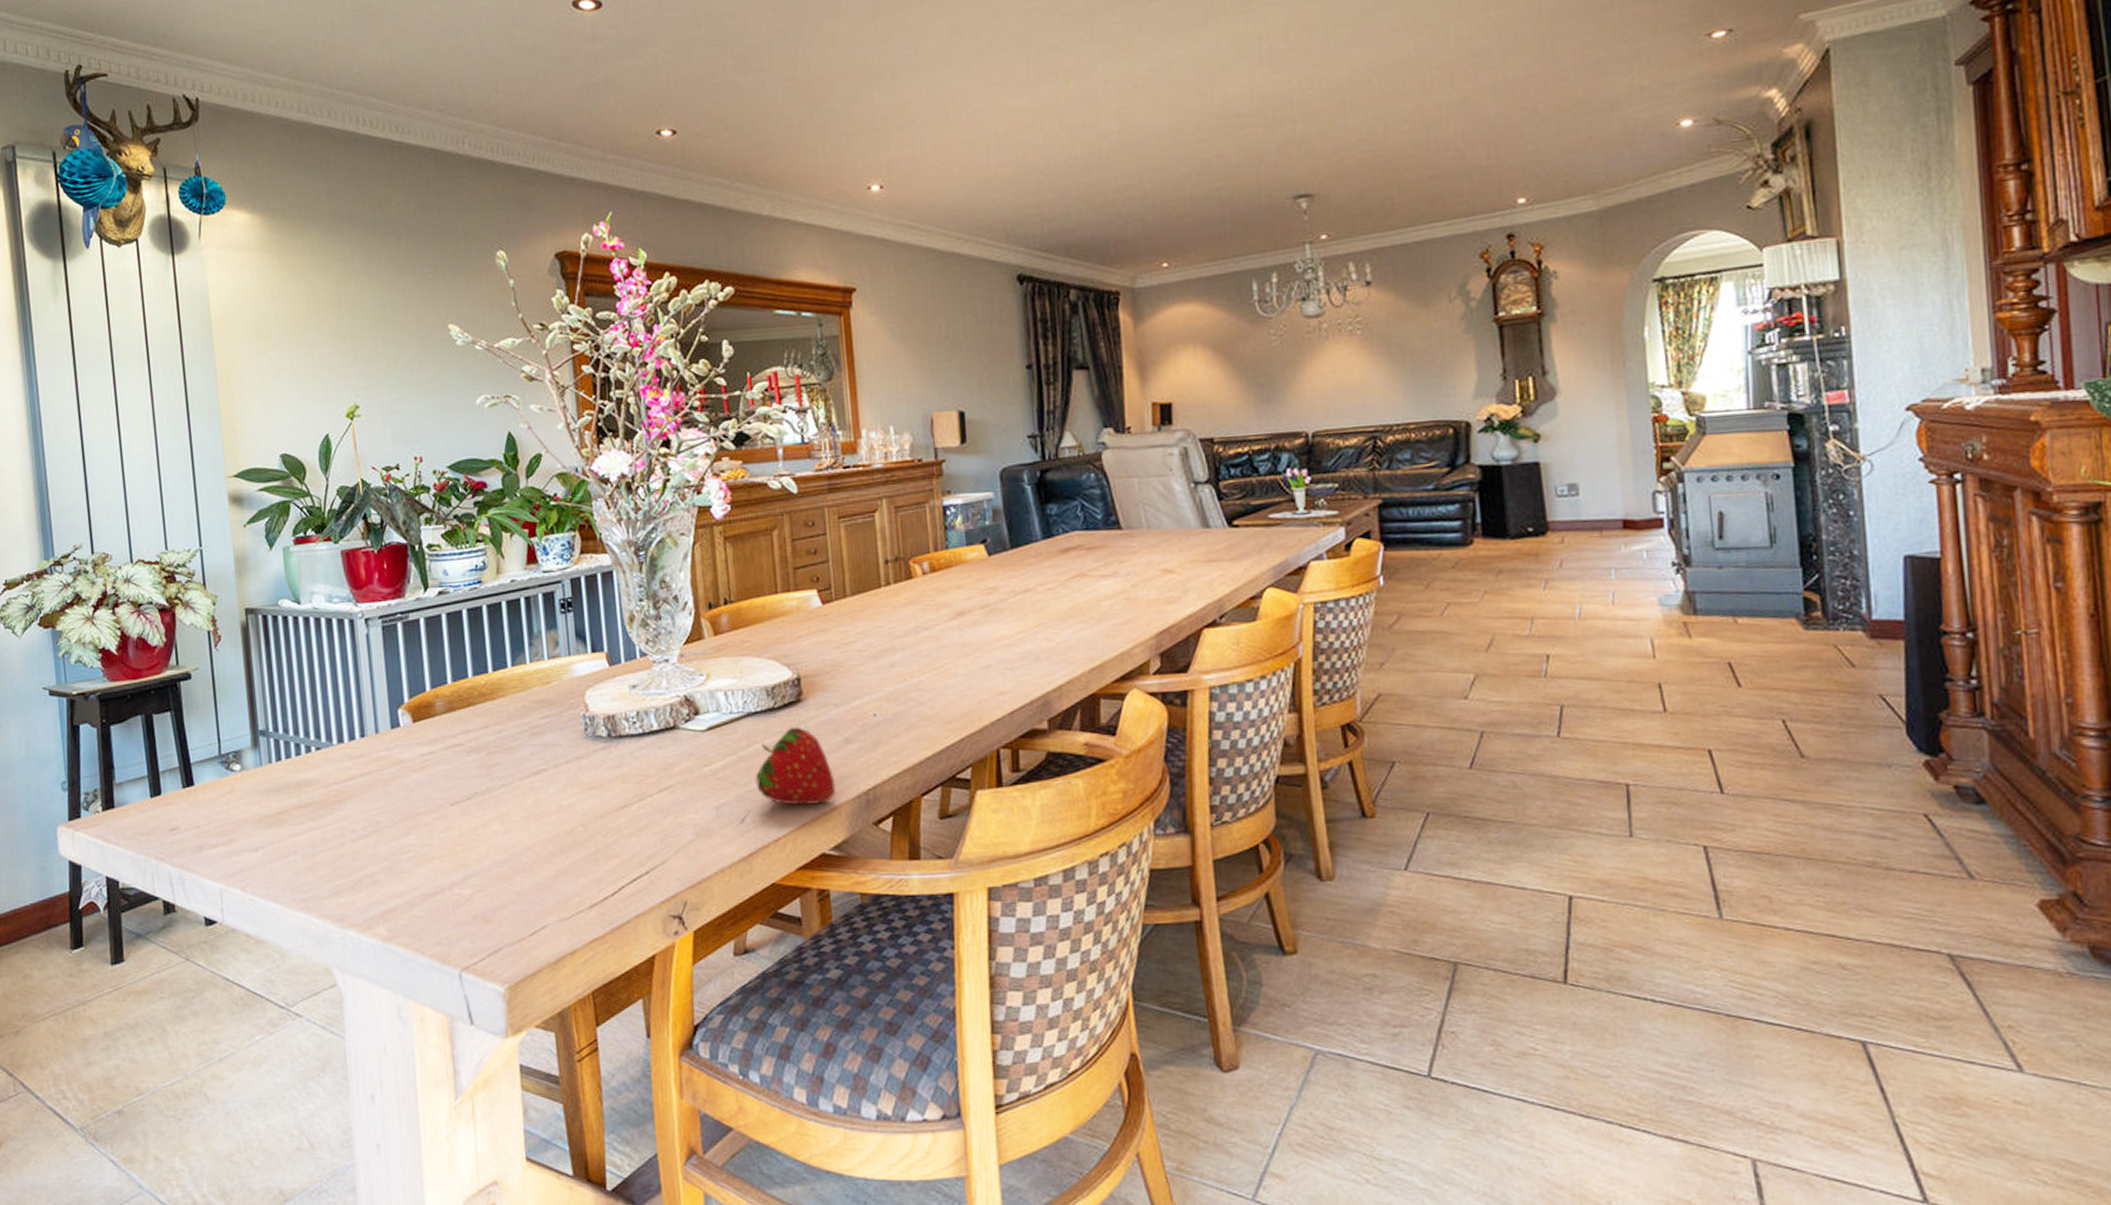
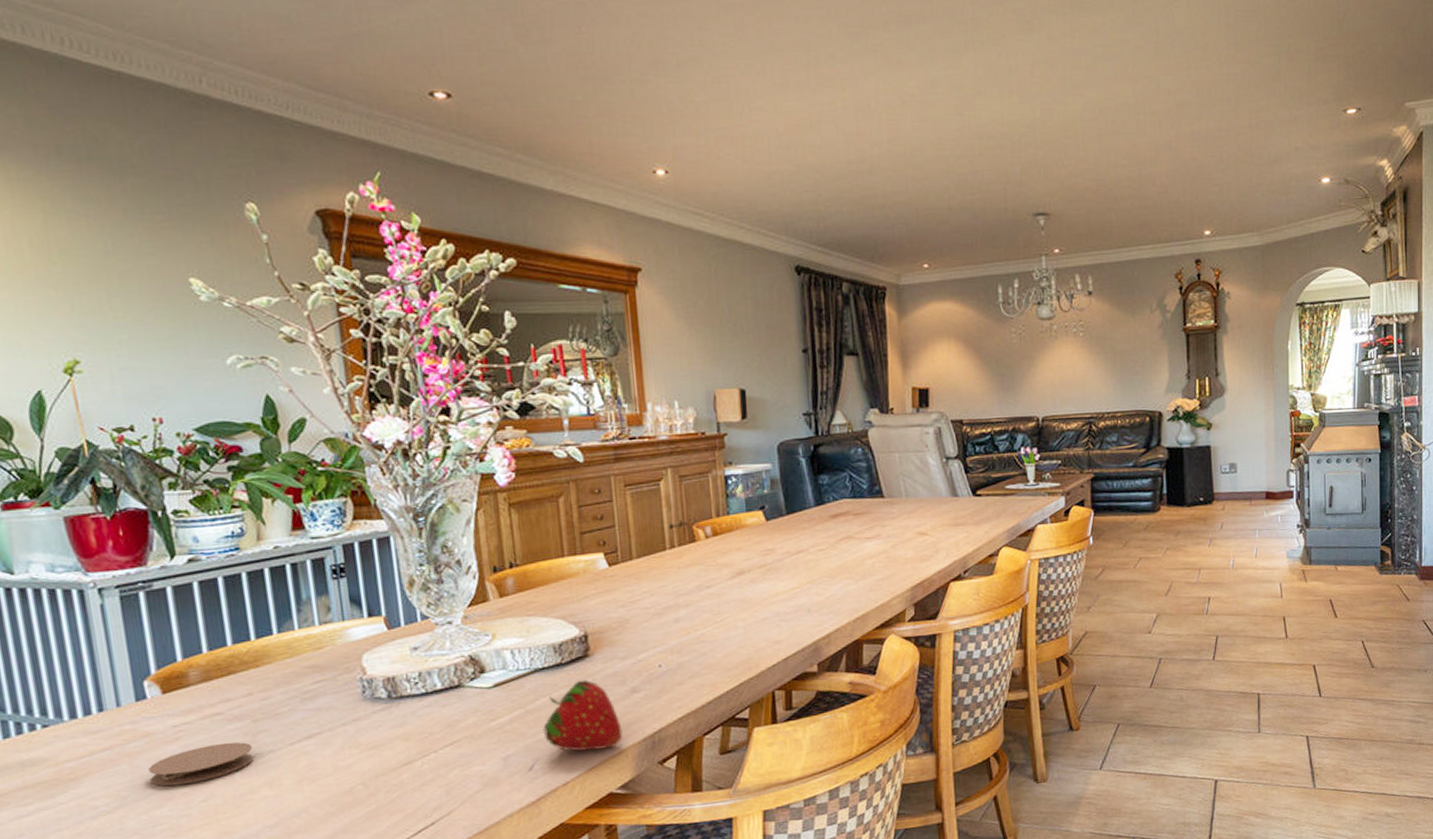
coaster: none [399,774,488,815] -> present [148,742,254,787]

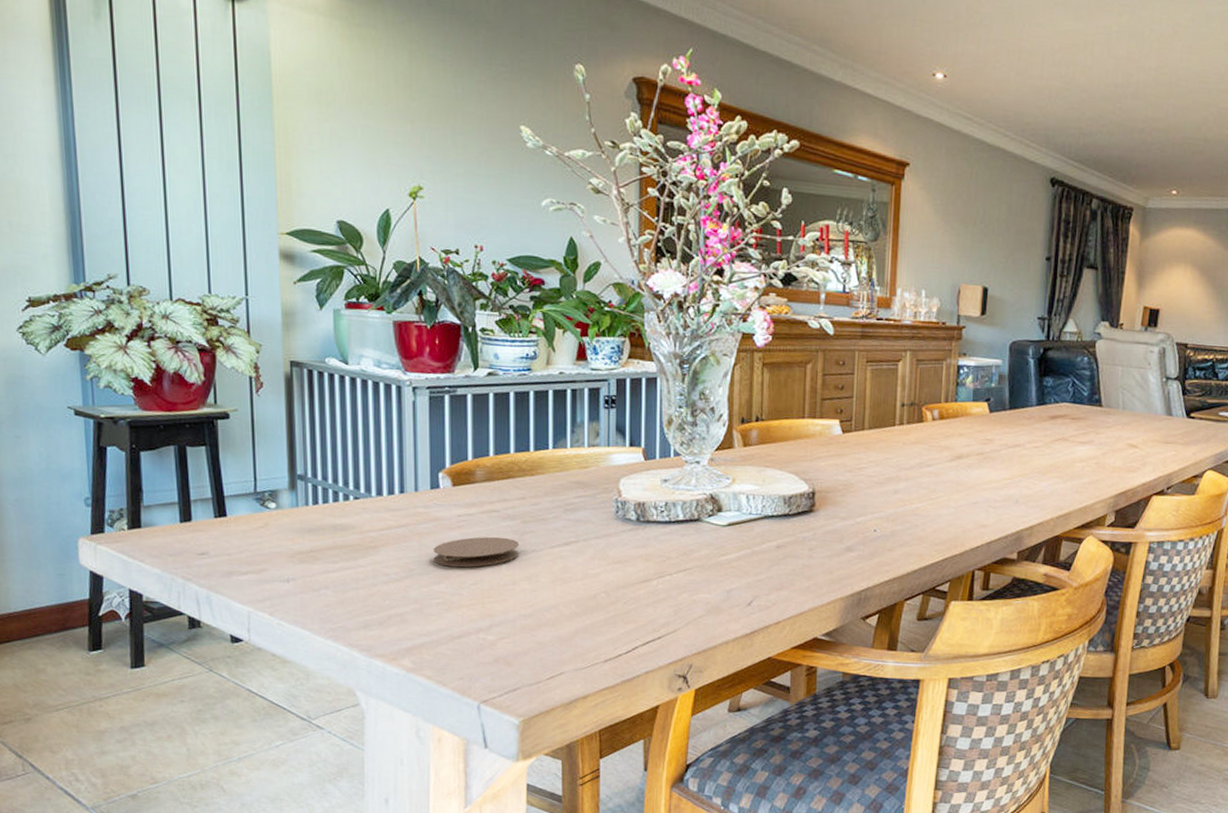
fruit: present [542,679,623,752] -> none [764,532,834,598]

